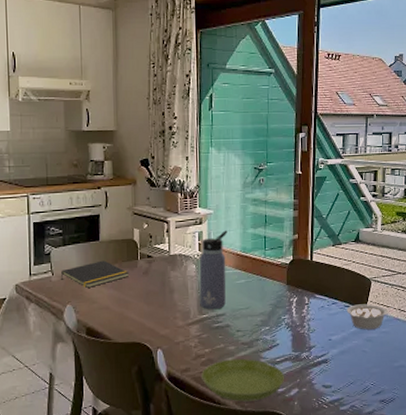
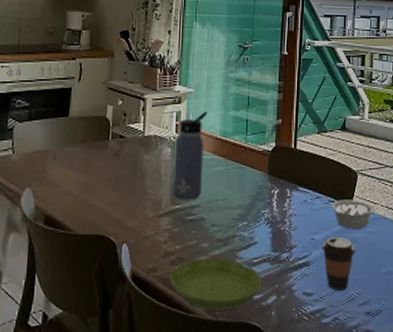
notepad: present [60,260,130,288] -> none [21,139,99,169]
coffee cup: none [339,337,370,383] -> present [322,236,355,291]

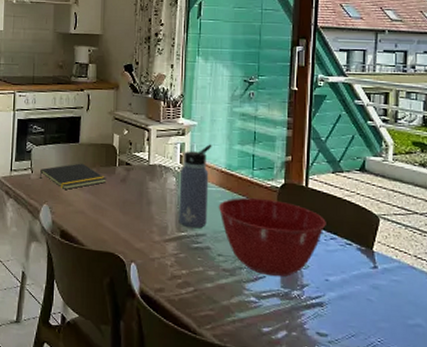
notepad: none [21,139,99,169] -> present [39,163,107,189]
saucer: present [170,258,261,310] -> none [177,285,270,338]
mixing bowl: none [212,163,312,242] -> present [218,197,326,277]
coffee cup: present [322,236,355,291] -> none [338,280,377,337]
legume: present [331,199,383,229] -> none [348,243,411,276]

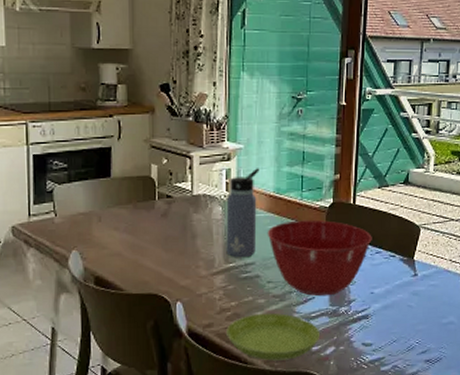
notepad: present [39,163,107,189] -> none [65,200,146,231]
saucer: none [177,285,270,338] -> present [226,313,319,361]

